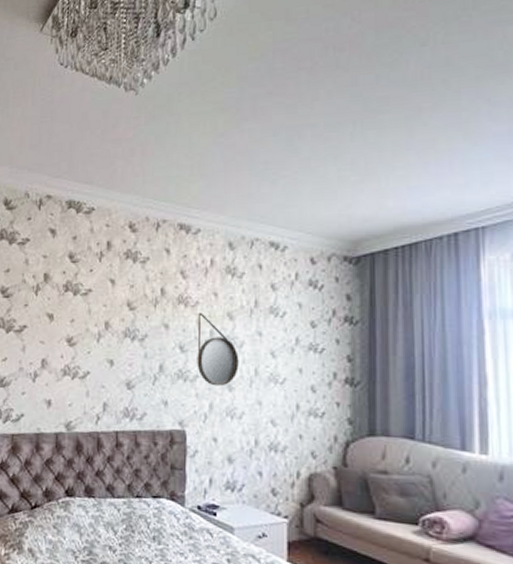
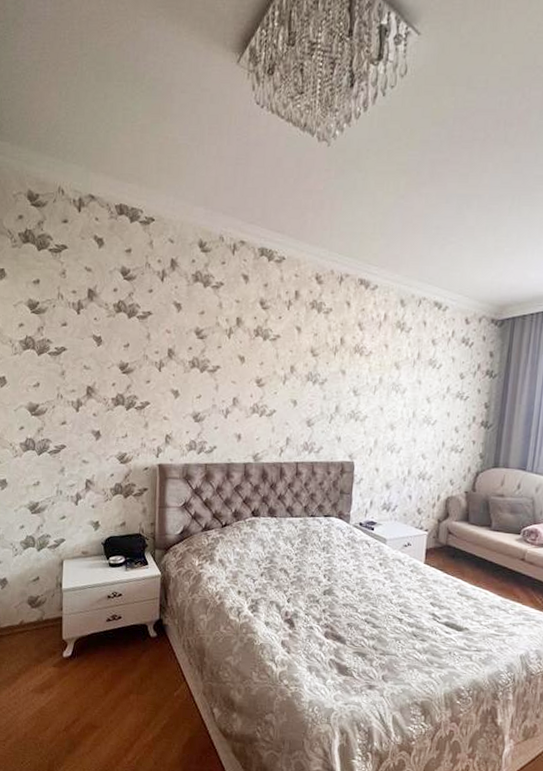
home mirror: present [197,312,239,387] -> none [366,361,401,426]

